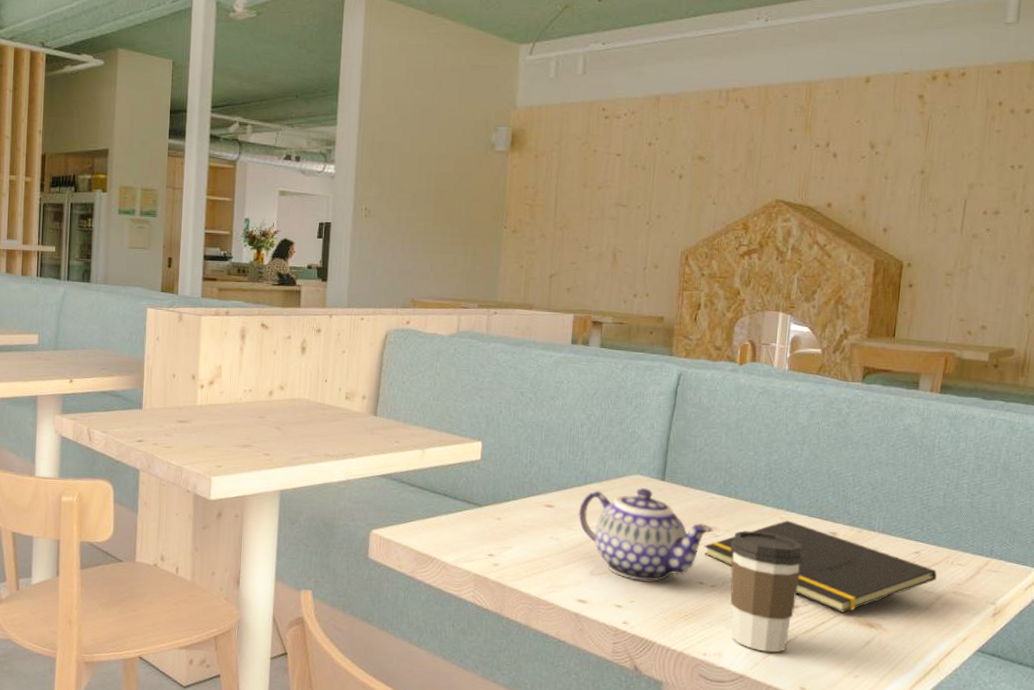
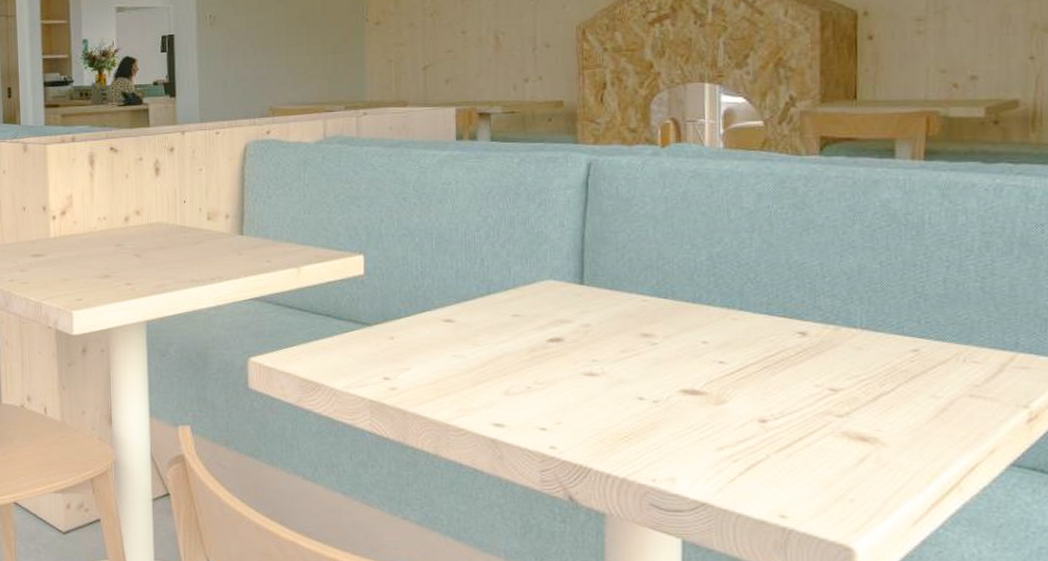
teapot: present [578,488,713,582] -> none [483,294,650,399]
notepad: present [704,520,937,613] -> none [640,321,945,426]
coffee cup: present [730,531,804,653] -> none [673,336,768,476]

